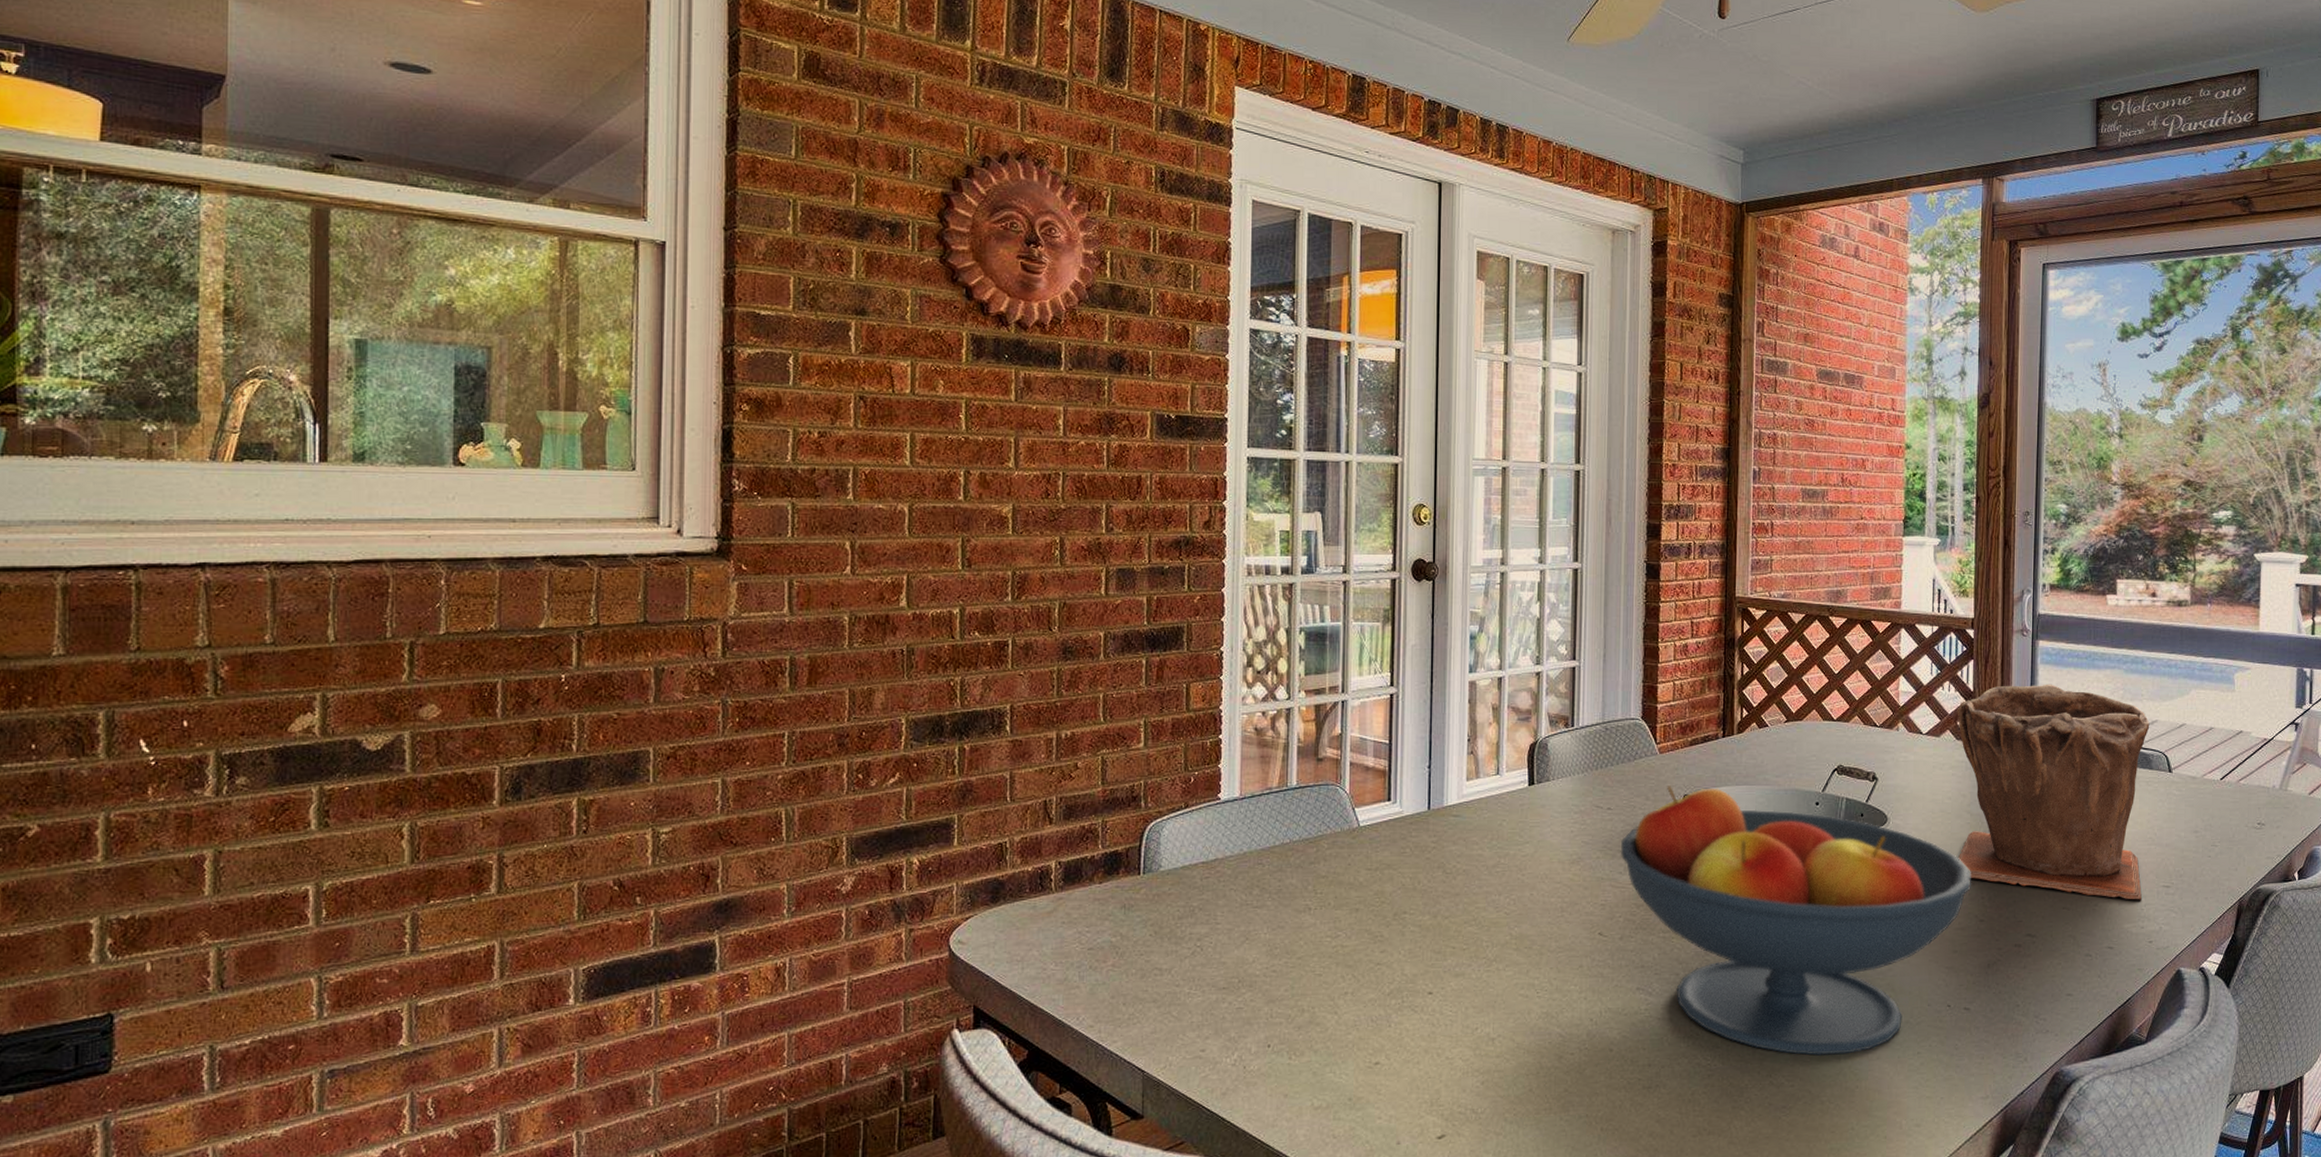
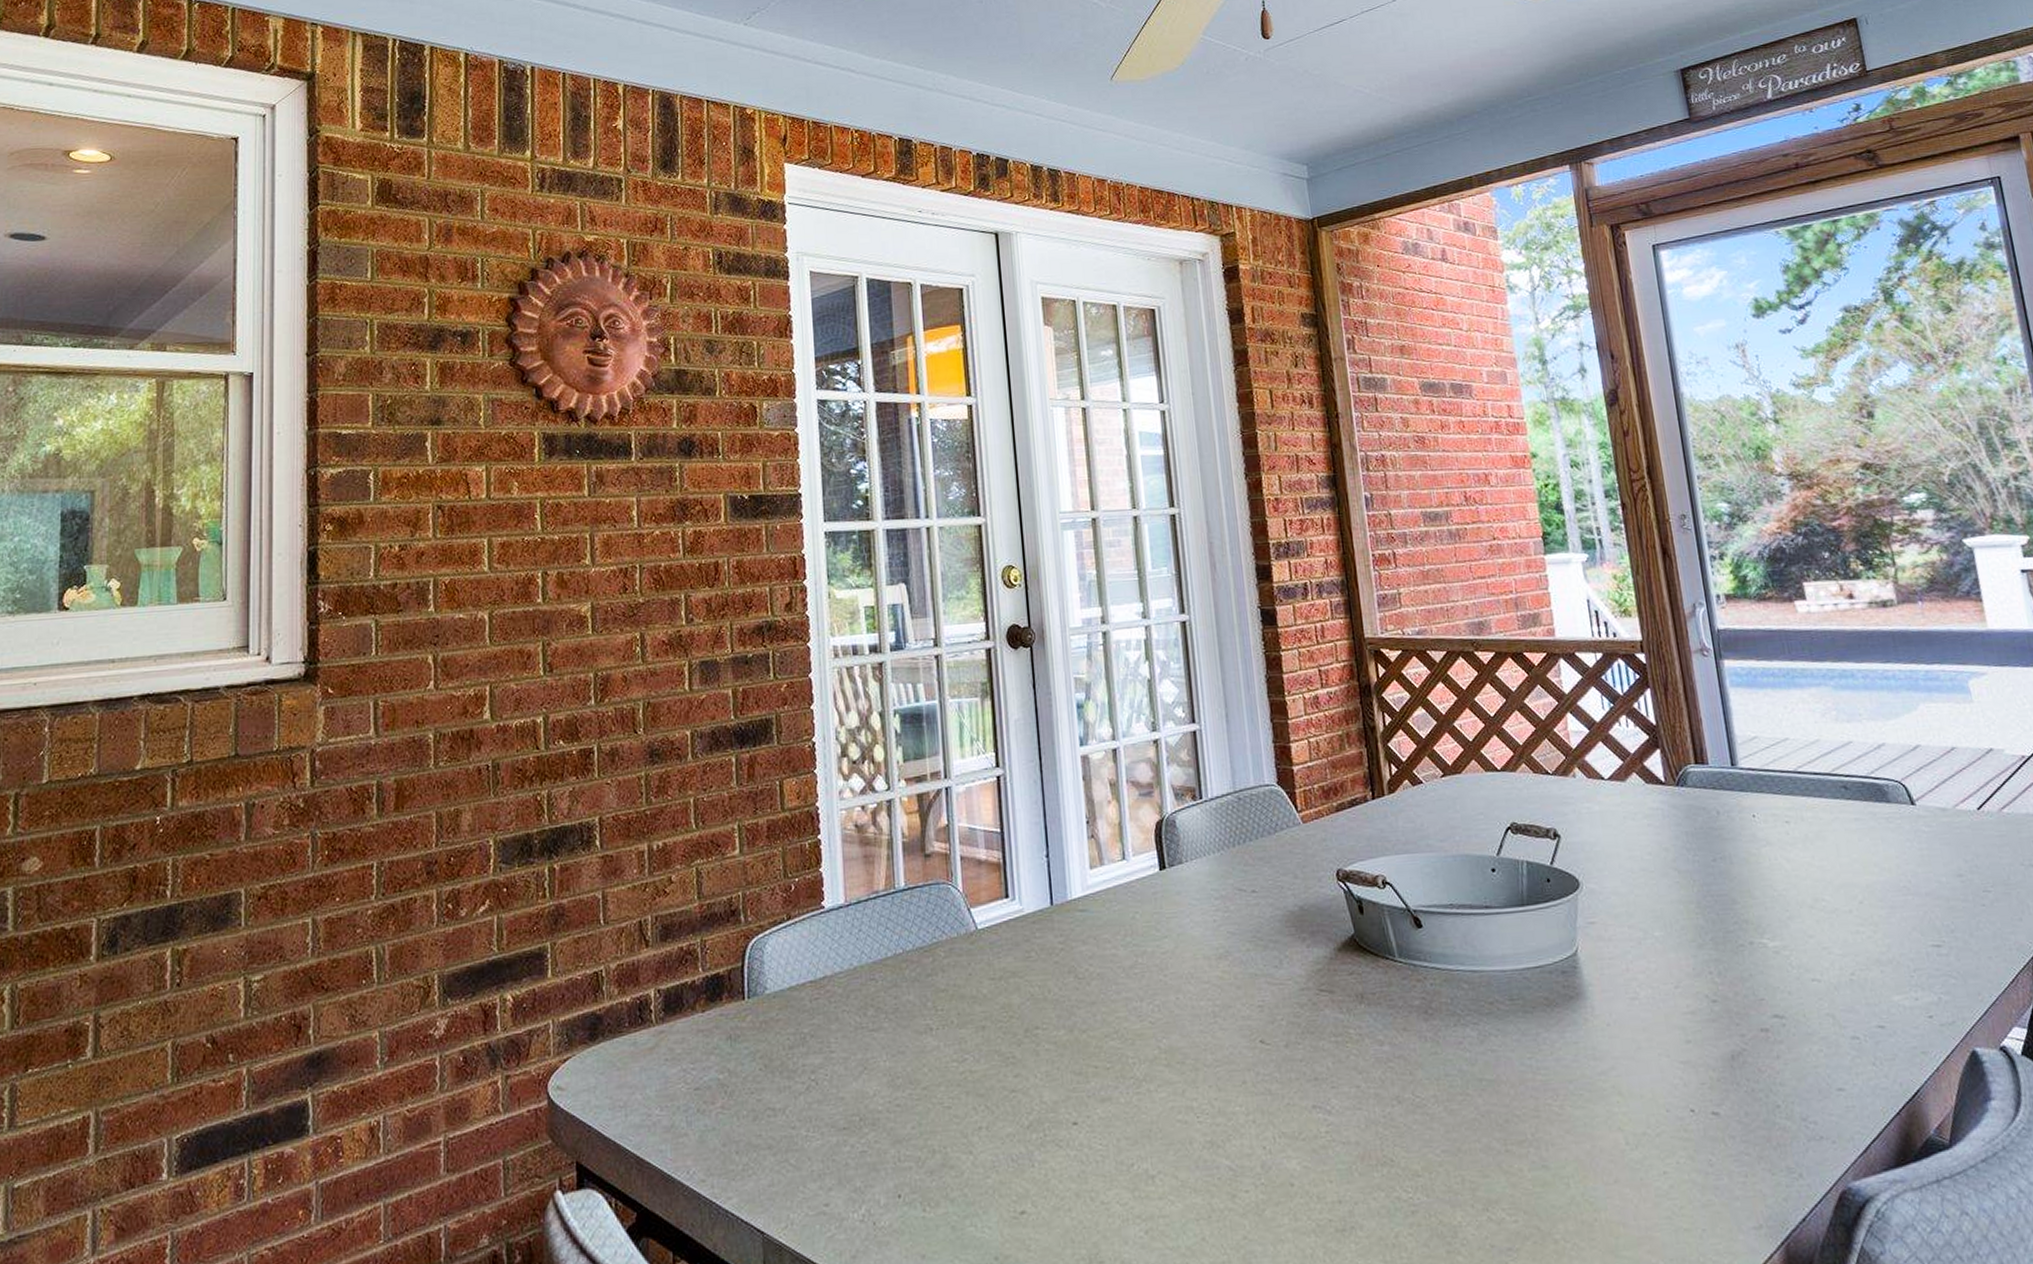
fruit bowl: present [1620,785,1972,1057] -> none [1272,858,1696,1183]
plant pot: present [1955,684,2150,900] -> none [1639,709,1909,965]

